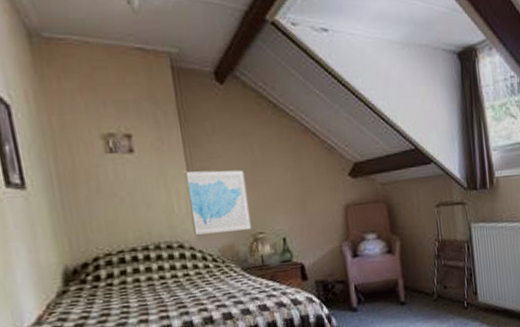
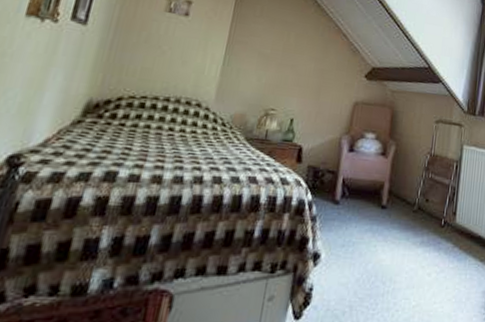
wall art: present [183,170,252,235] -> none [216,41,276,104]

